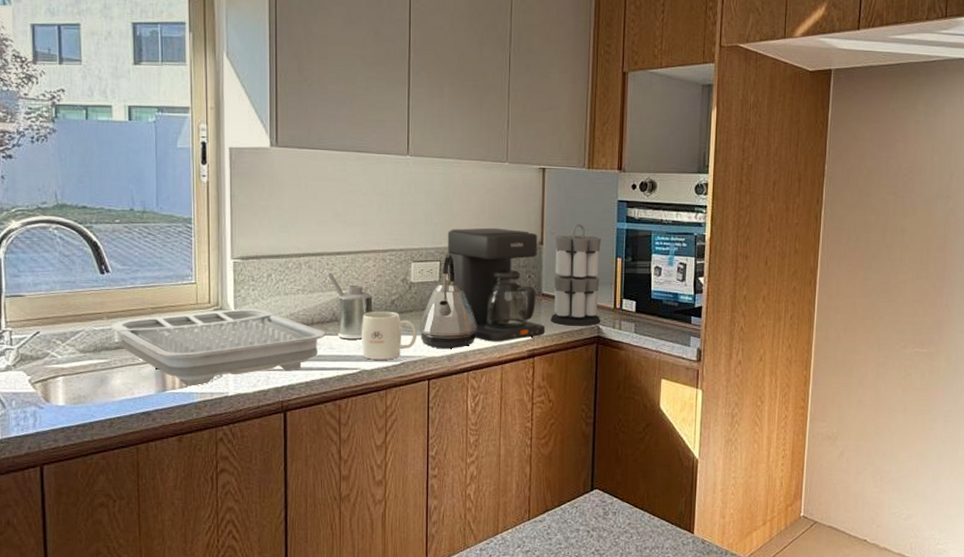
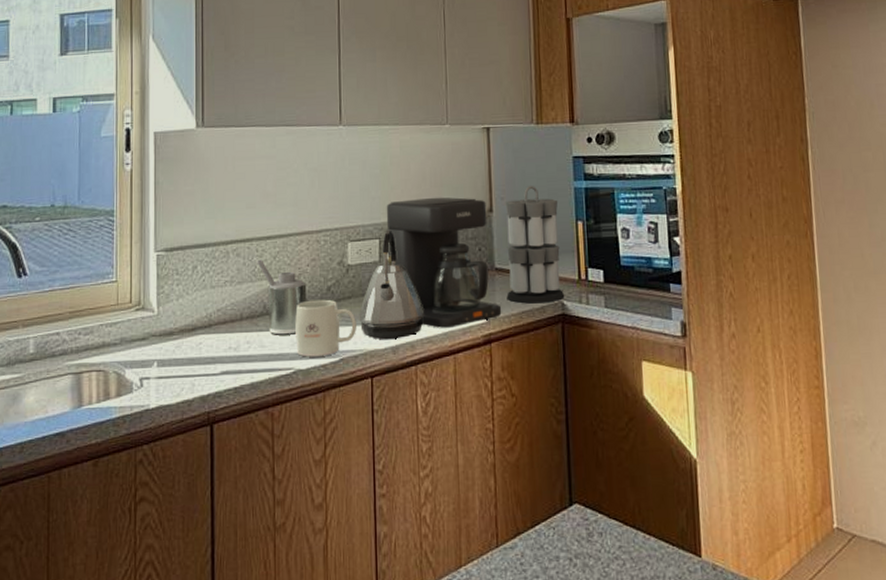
dish rack: present [110,308,326,387] -> none [25,306,256,400]

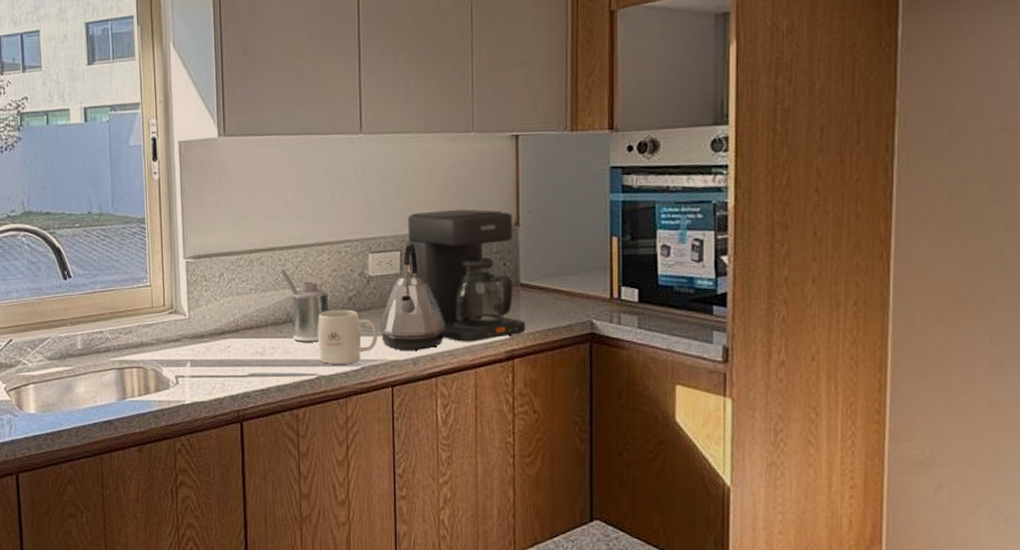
spice rack: present [506,186,565,304] -> none [532,198,595,321]

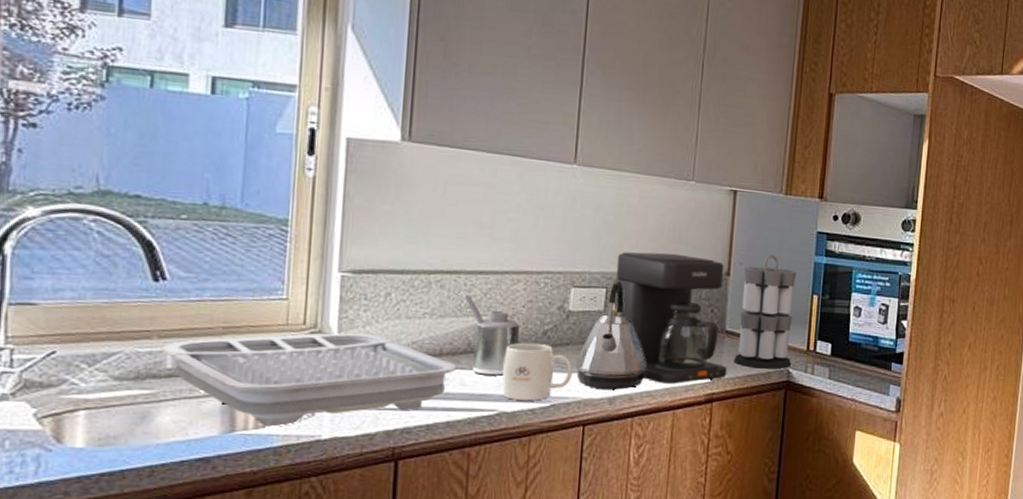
dish rack: none [74,311,280,394] -> present [161,333,457,427]
spice rack: none [532,198,595,321] -> present [734,255,797,369]

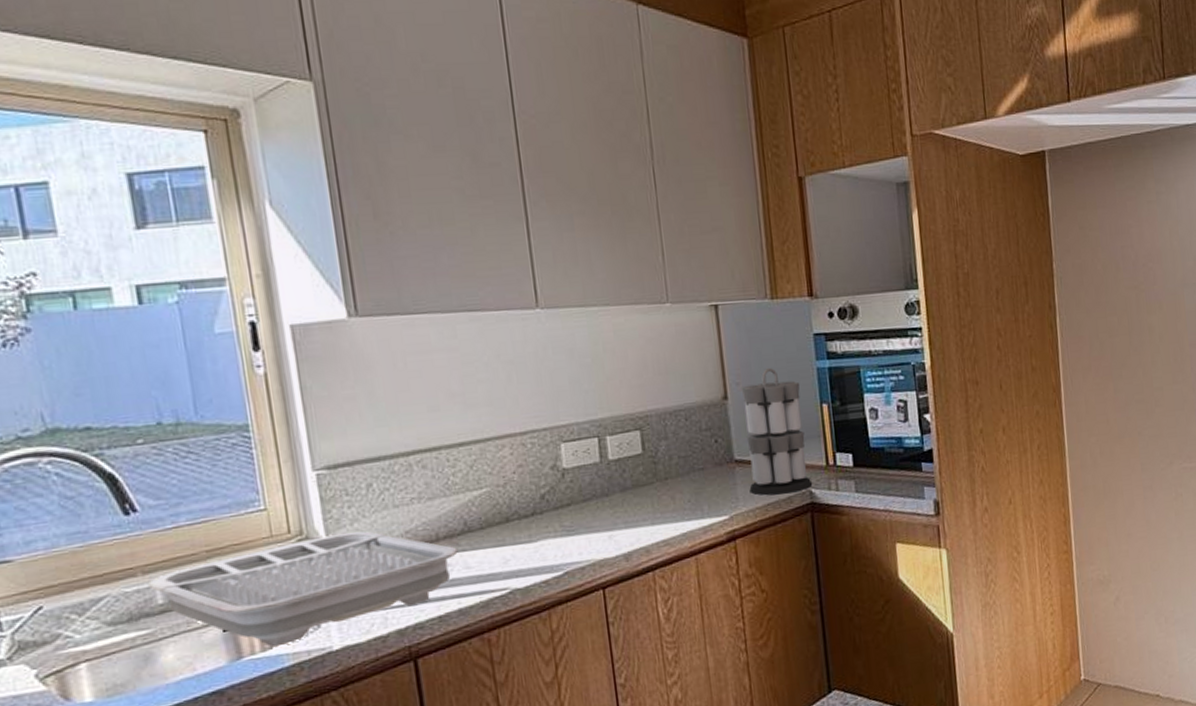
soap dispenser: present [464,294,520,376] -> none [449,470,517,554]
mug: present [502,342,573,401] -> none [504,508,581,575]
kettle: present [575,280,648,391] -> none [581,426,659,548]
coffee maker: present [613,252,728,385] -> none [602,385,746,530]

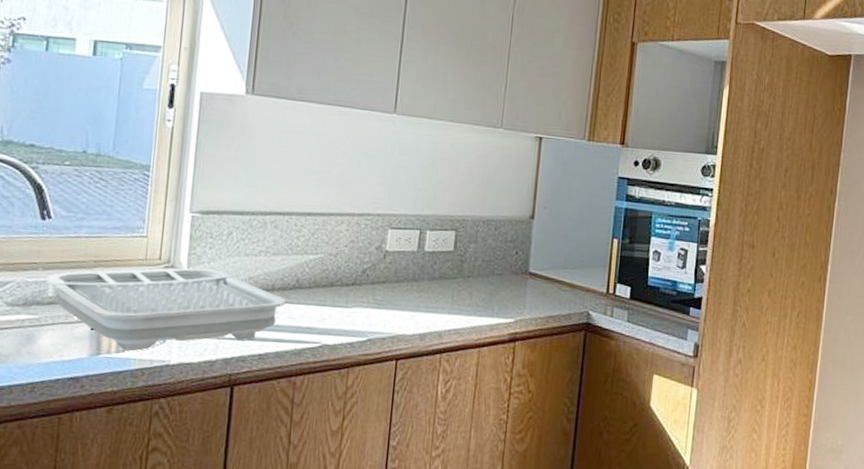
spice rack: present [742,368,813,495] -> none [536,199,598,311]

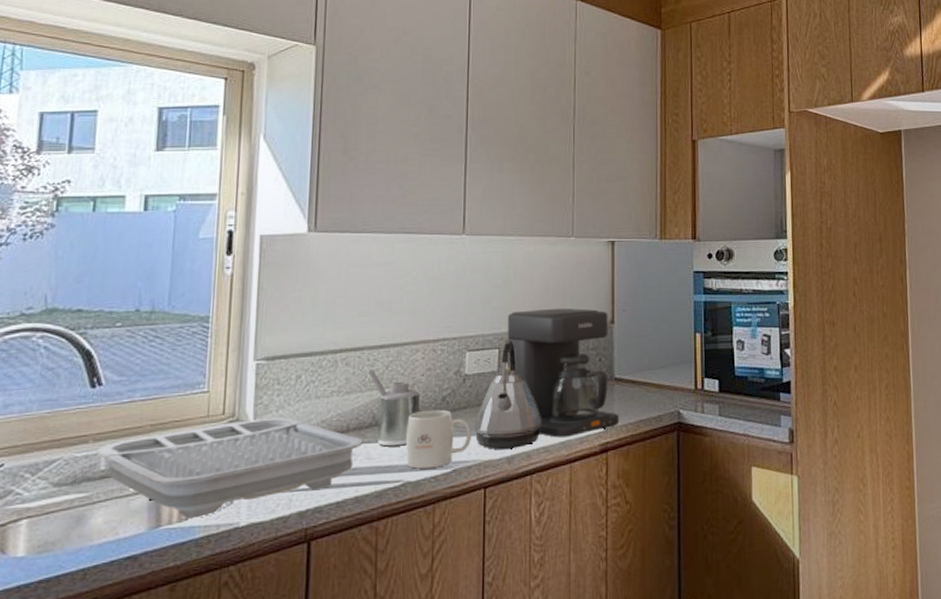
soap dispenser: none [294,234,343,311] -> present [367,369,420,447]
mug: none [325,280,388,335] -> present [406,409,471,469]
kettle: none [390,222,456,328] -> present [474,339,542,450]
coffee maker: none [425,196,530,324] -> present [506,308,620,439]

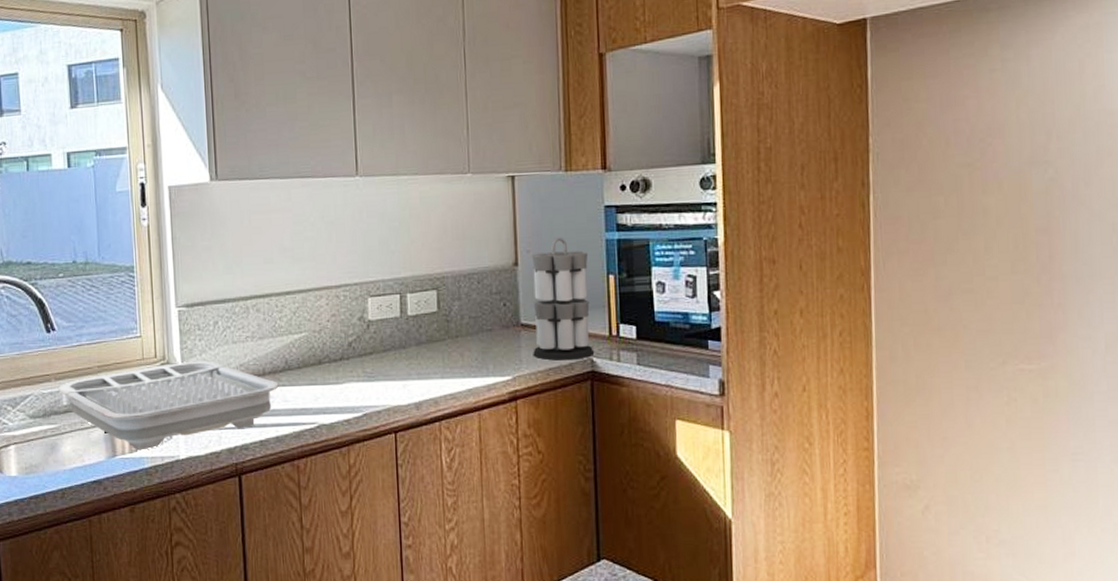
soap dispenser: present [367,369,420,447] -> none [277,315,328,390]
mug: present [406,409,471,469] -> none [317,355,379,412]
kettle: present [474,339,542,450] -> none [381,284,448,396]
coffee maker: present [506,308,620,439] -> none [406,250,528,386]
spice rack: none [625,299,681,413] -> present [532,238,595,361]

